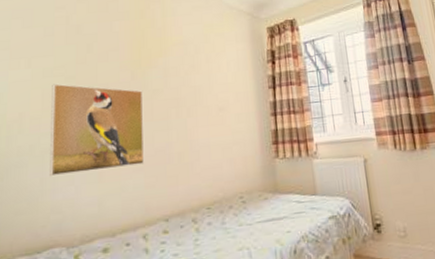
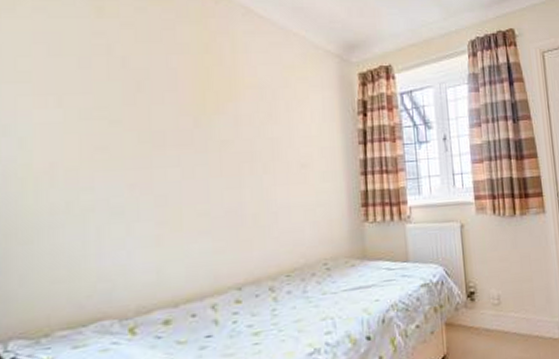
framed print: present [50,83,144,177] -> none [92,128,212,240]

